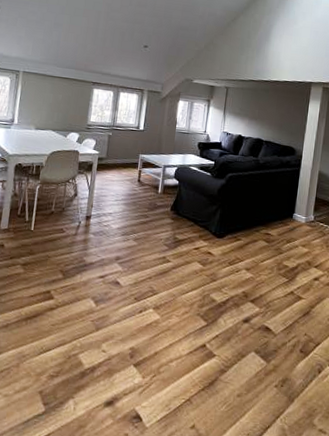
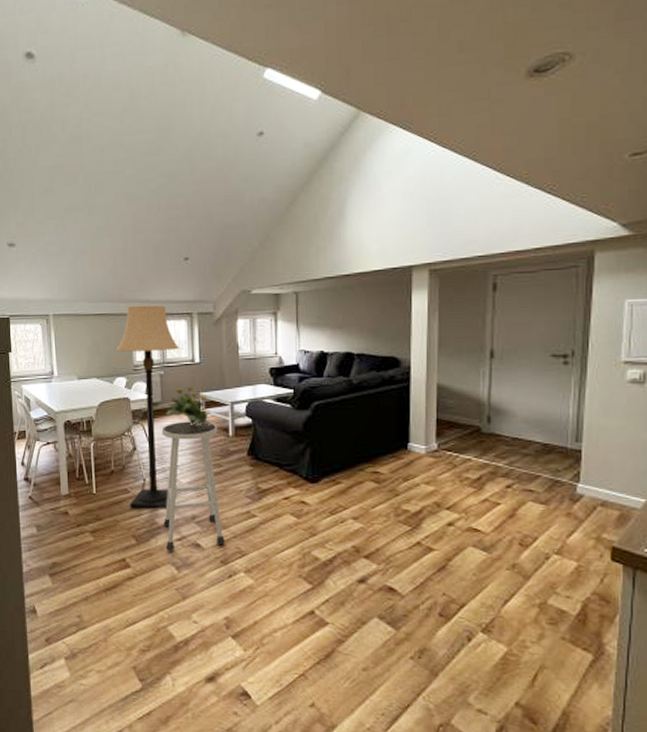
lamp: none [63,75,129,249] -> present [116,304,180,509]
stool: none [89,176,150,286] -> present [161,421,226,551]
flowering plant: none [108,148,146,182] -> present [166,387,211,426]

